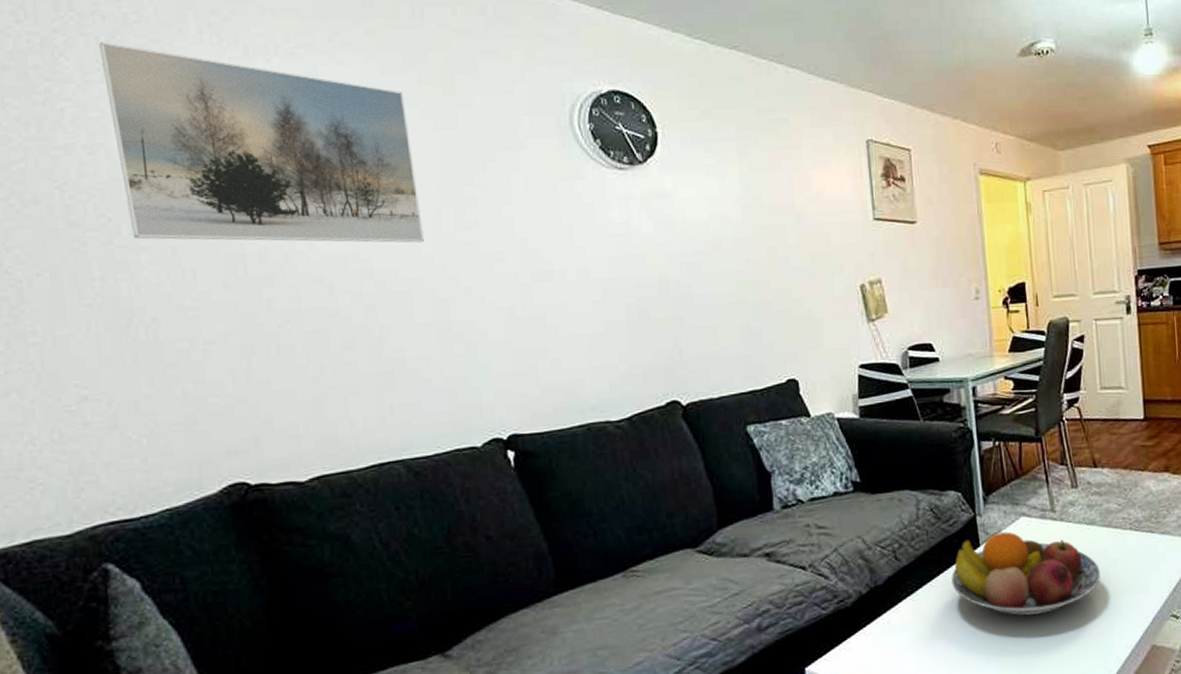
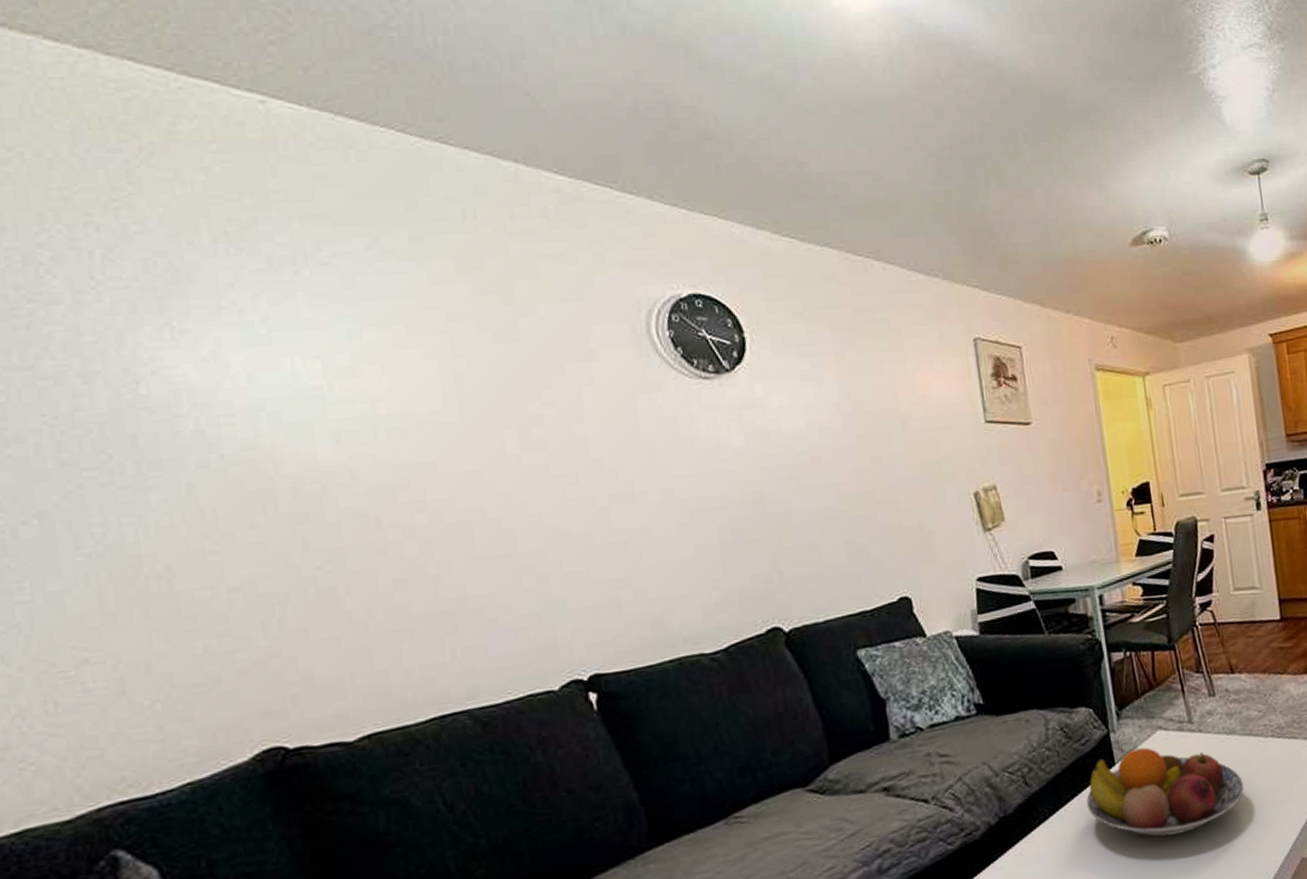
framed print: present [99,42,424,243] -> none [93,256,485,477]

